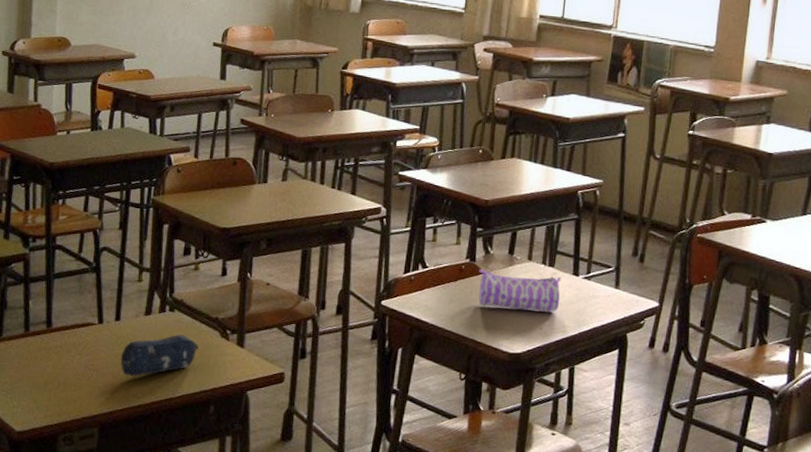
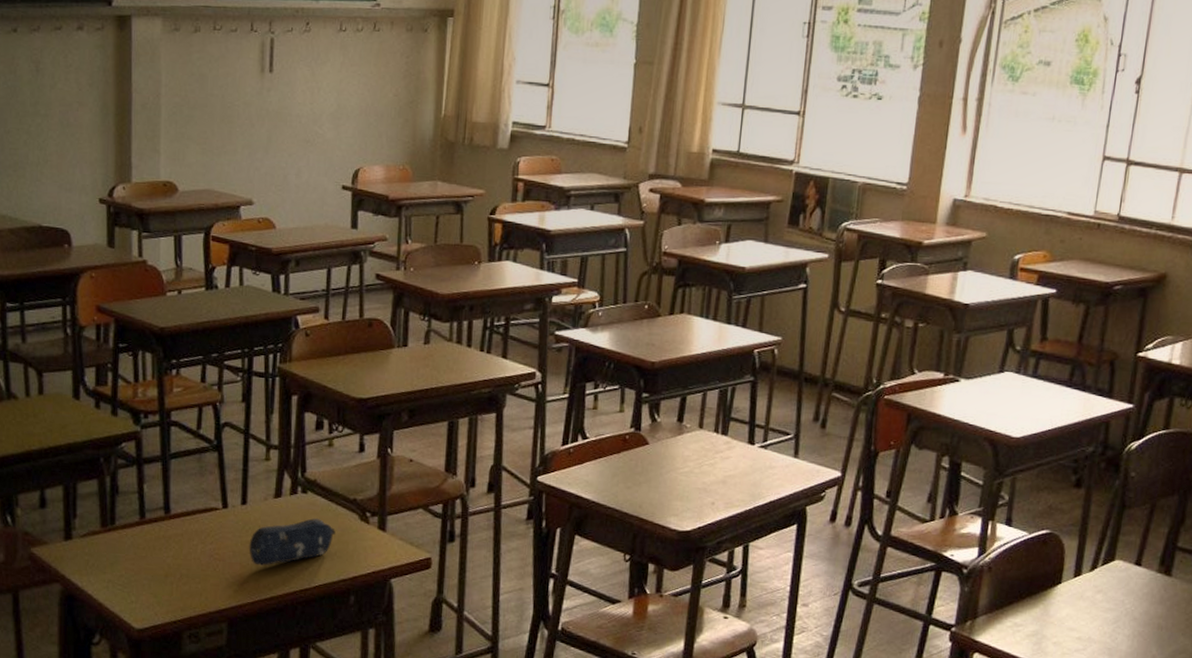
pencil case: present [478,270,561,312] -> none [644,440,735,485]

